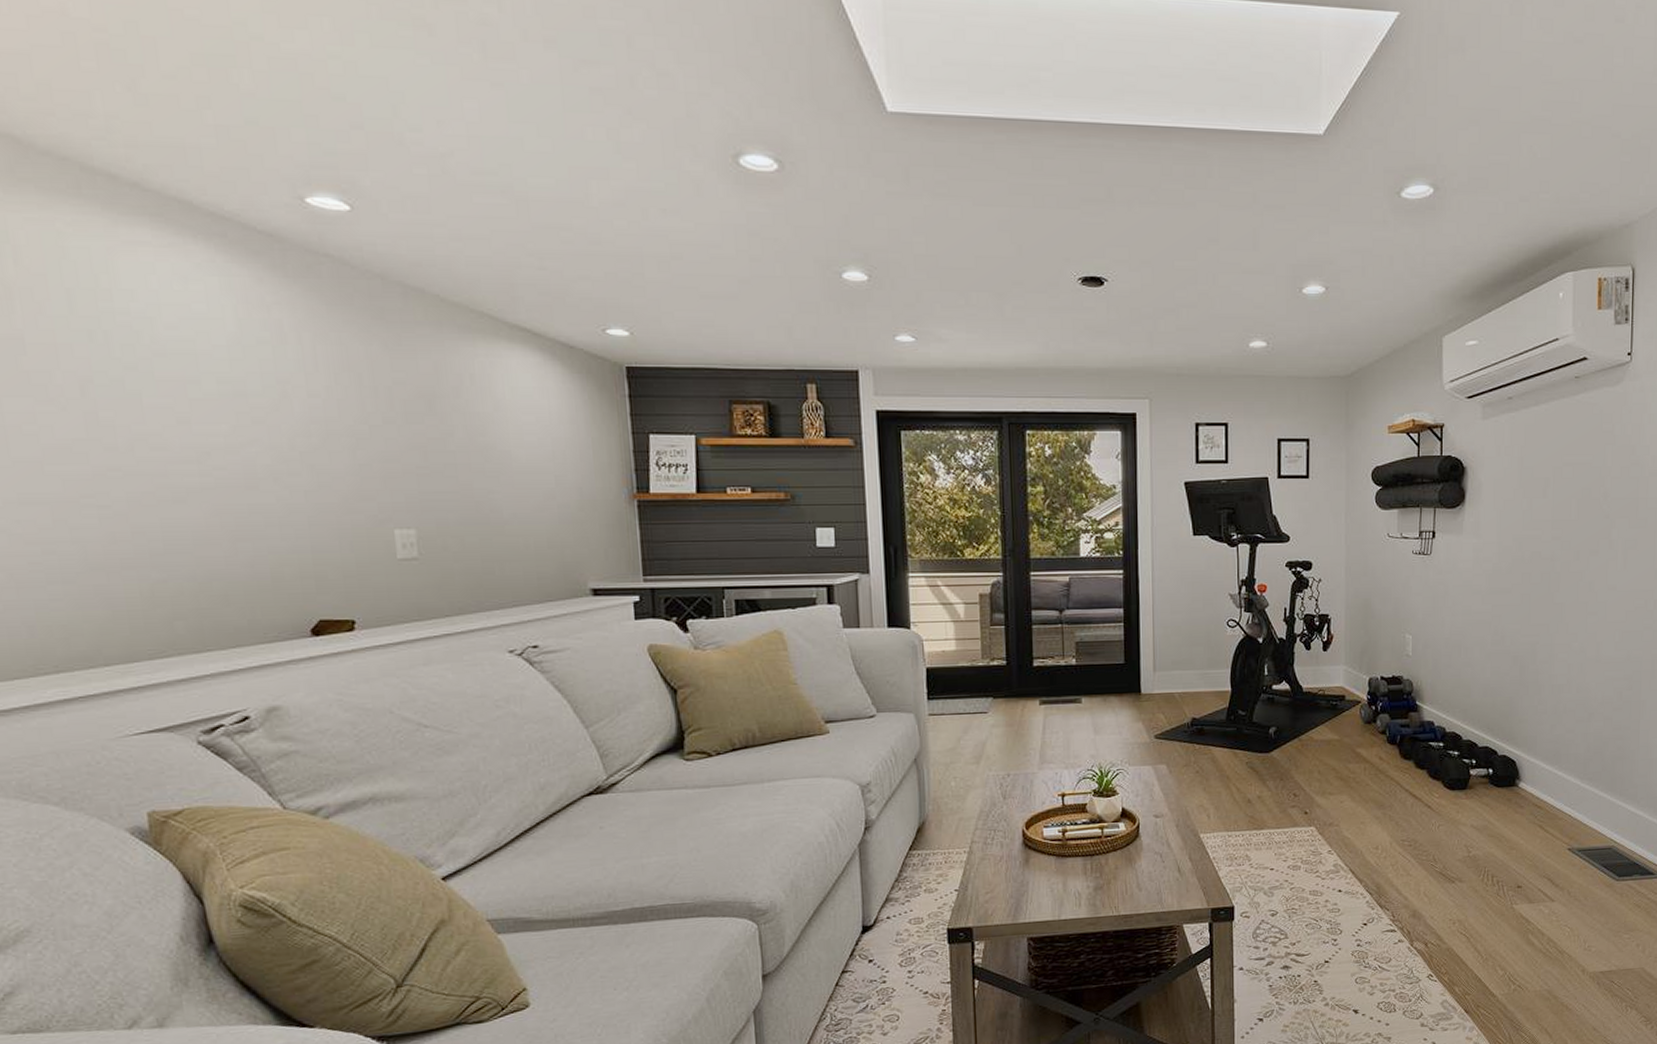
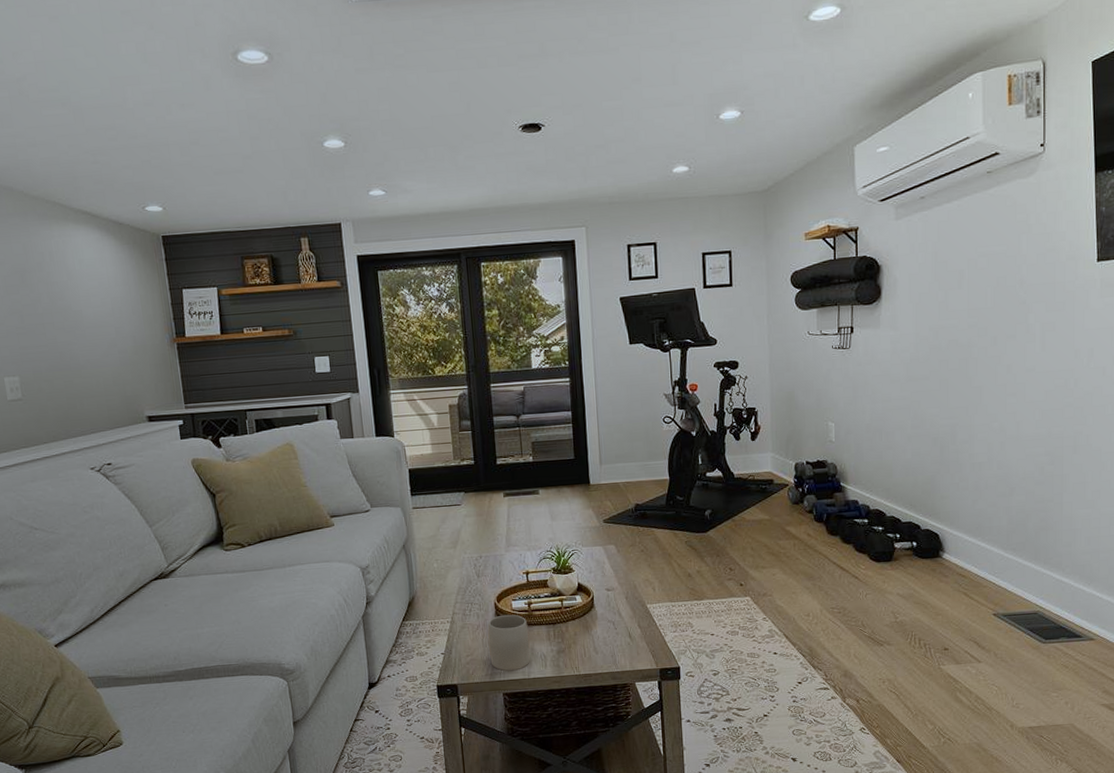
mug: none [1011,843,1063,911] -> present [487,614,531,671]

